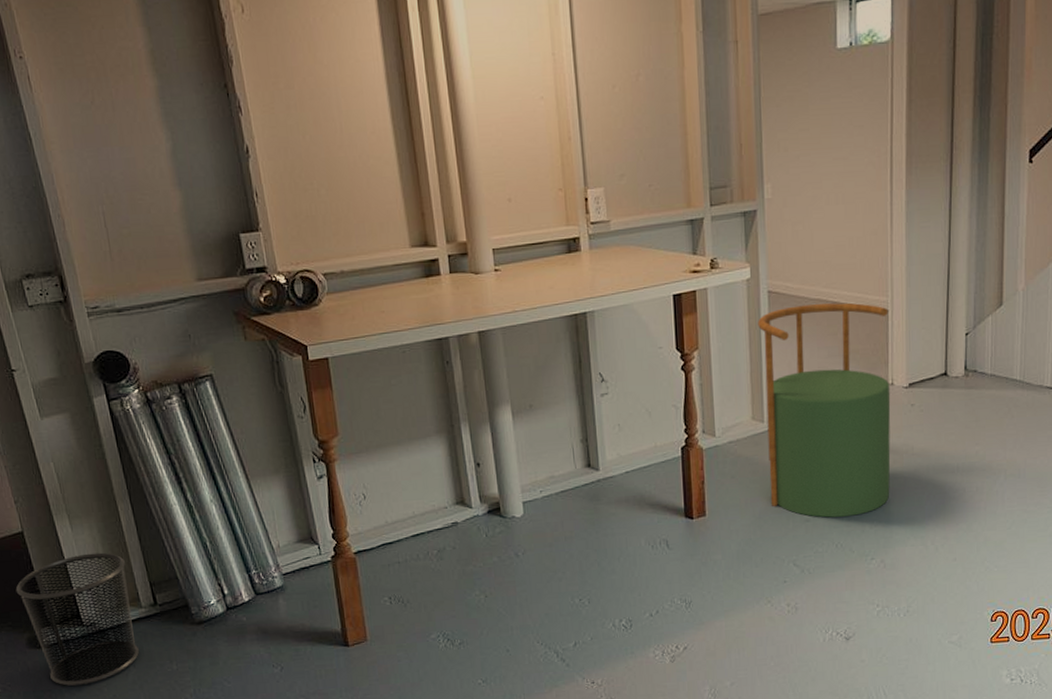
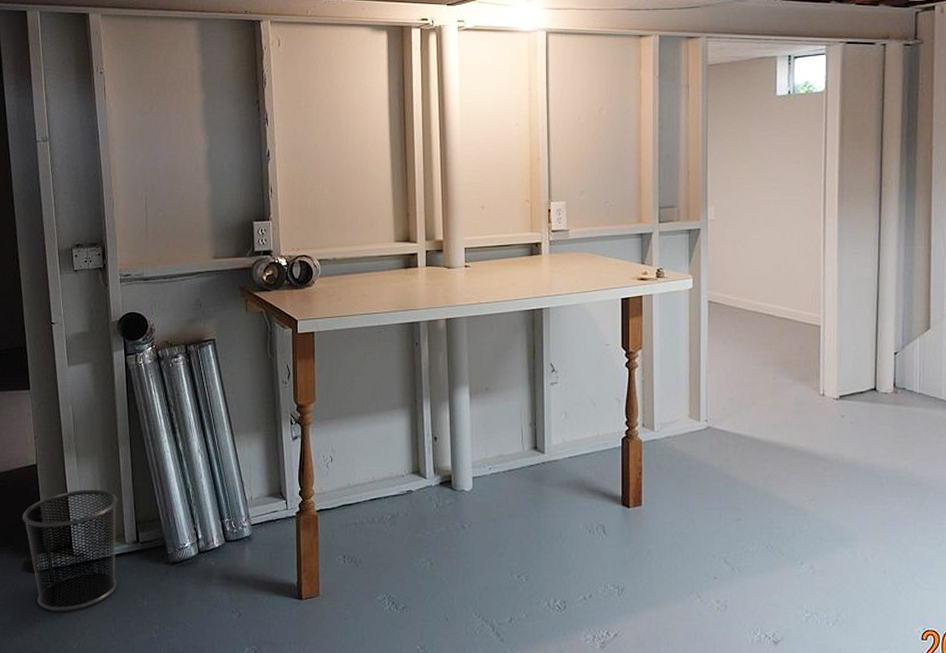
stool: present [758,302,891,518] -> none [698,316,822,519]

